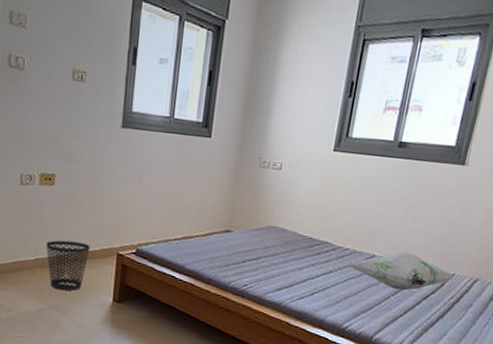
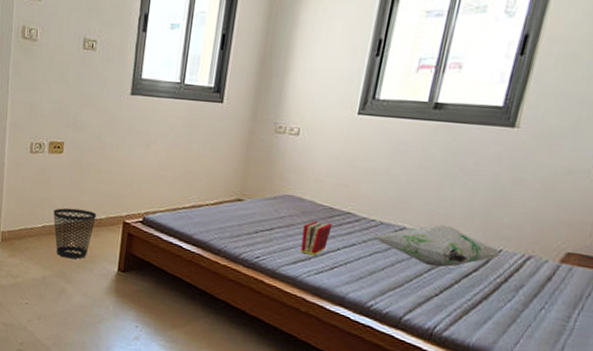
book: none [284,250,313,283] -> present [300,221,333,256]

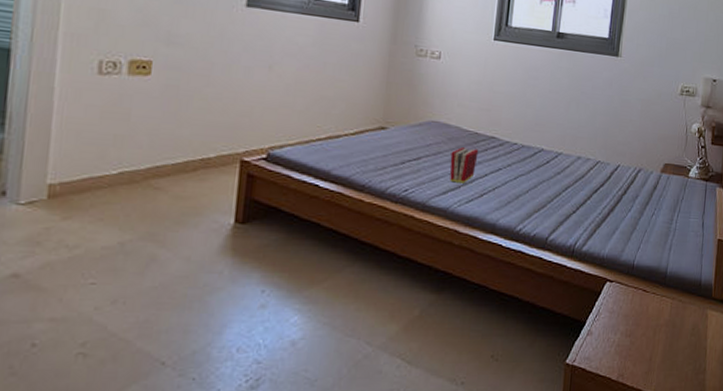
wastebasket: present [53,208,97,259] -> none [136,146,202,214]
decorative pillow: present [373,224,502,267] -> none [516,144,620,185]

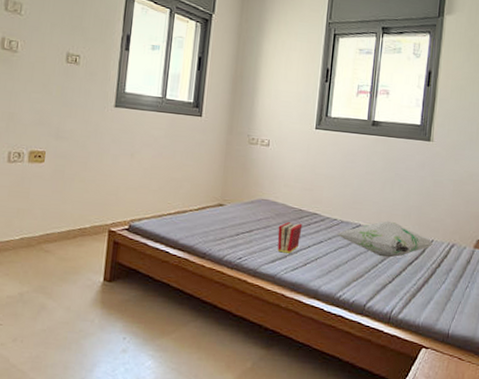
decorative pillow: none [516,144,620,185] -> present [336,220,434,258]

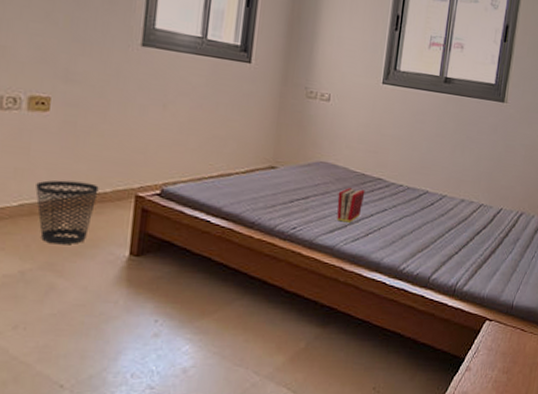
wastebasket: none [32,218,80,272] -> present [35,180,99,245]
decorative pillow: present [336,220,434,258] -> none [401,187,503,227]

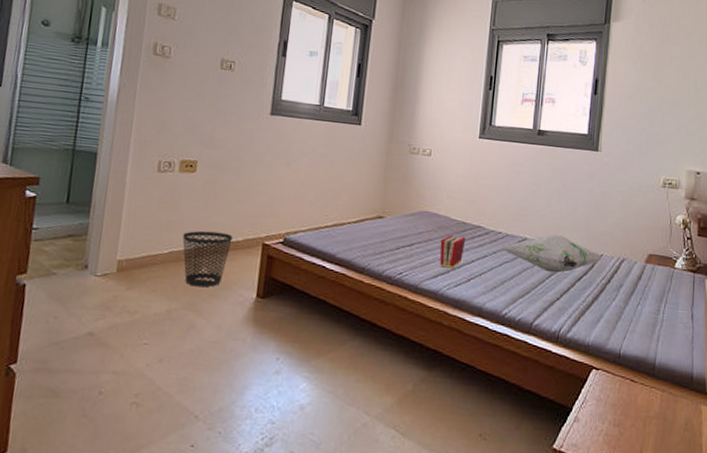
decorative pillow: none [401,187,503,227] -> present [501,234,603,273]

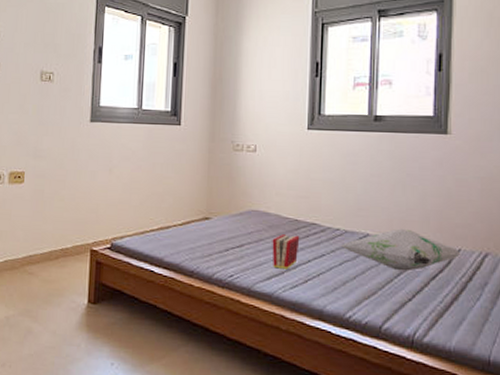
wastebasket: present [182,230,233,288] -> none [15,239,62,294]

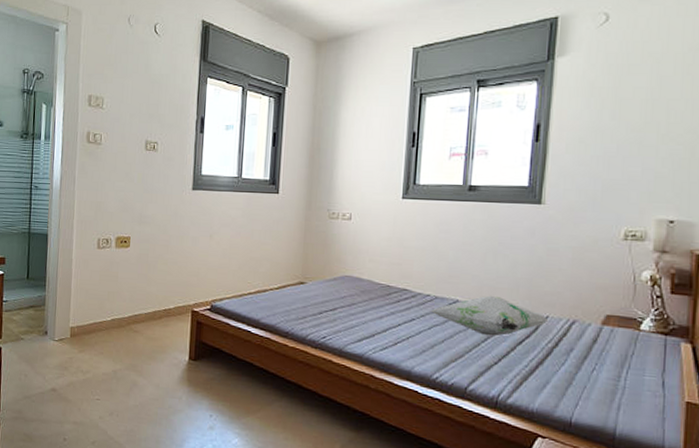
book: present [272,234,300,269] -> none [363,299,391,332]

